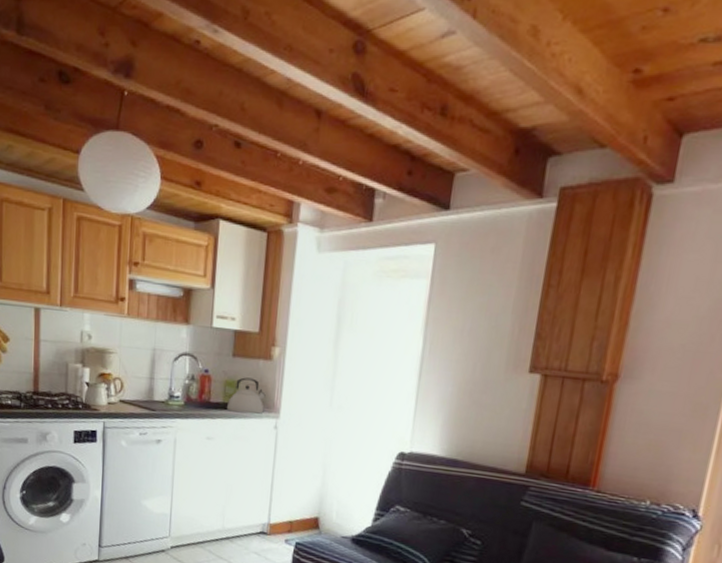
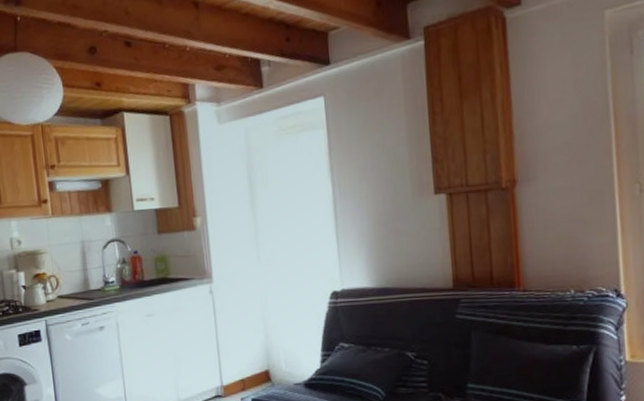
kettle: present [227,377,266,415] -> none [161,250,197,286]

